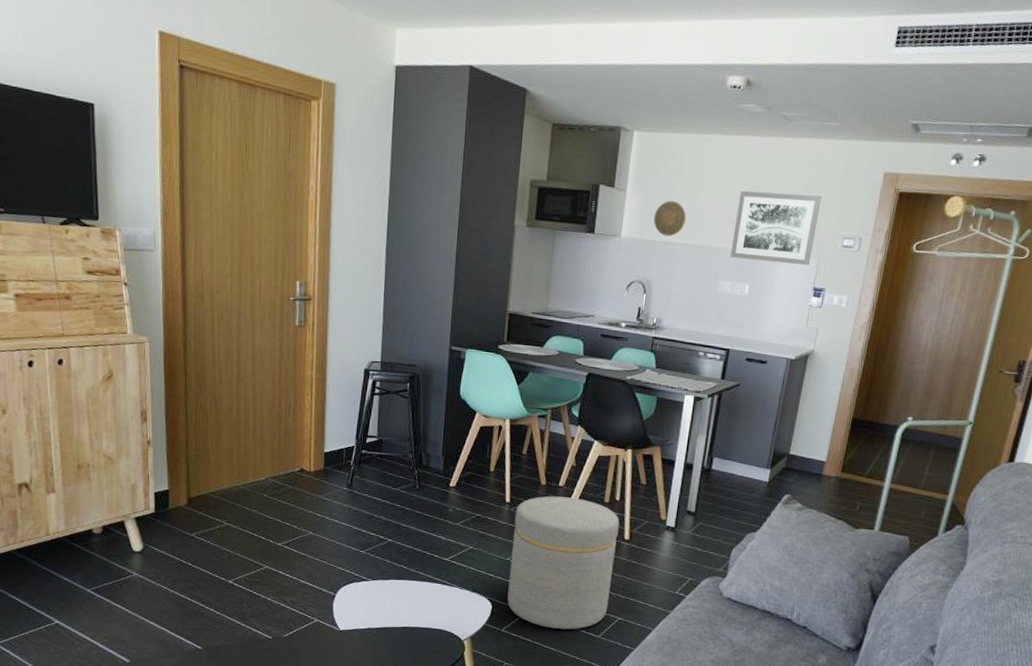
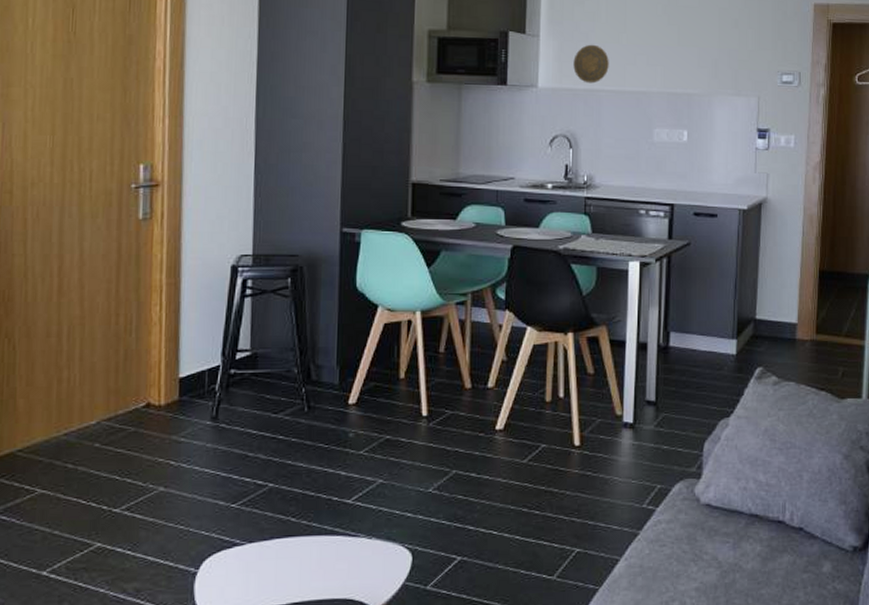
ottoman: present [507,496,620,630] -> none [432,400,566,576]
wall art: present [730,190,822,266] -> none [663,29,753,106]

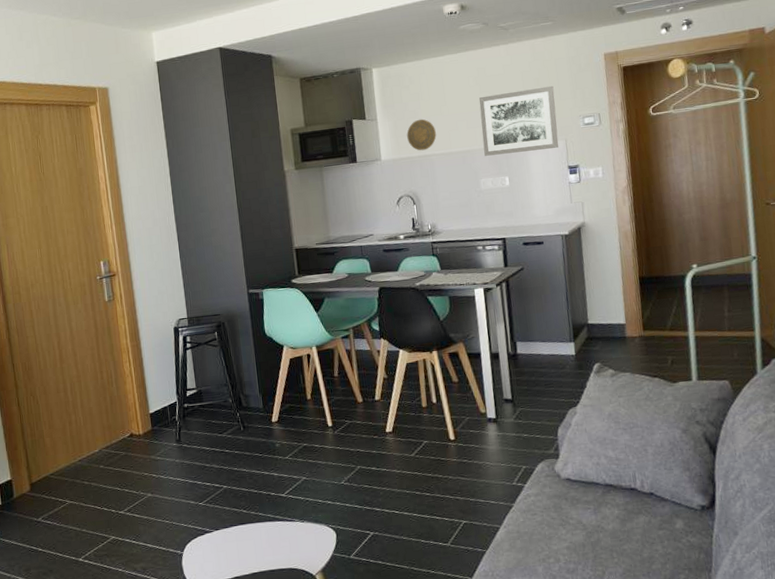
wall art: none [663,29,753,106] -> present [478,85,559,156]

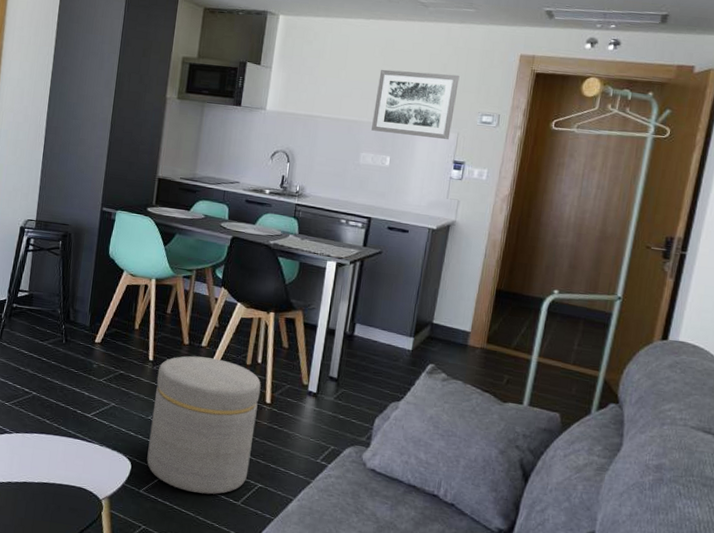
ottoman: none [339,408,450,546] -> present [147,356,261,494]
decorative plate: present [406,119,436,151] -> none [297,77,329,111]

